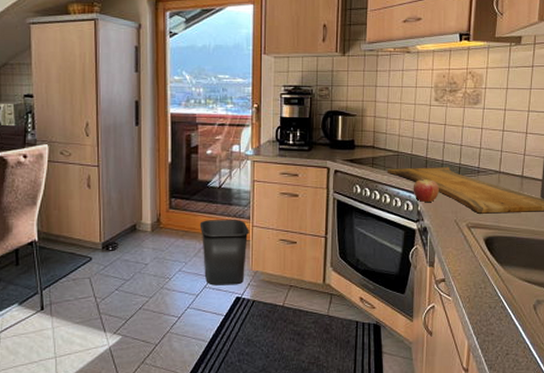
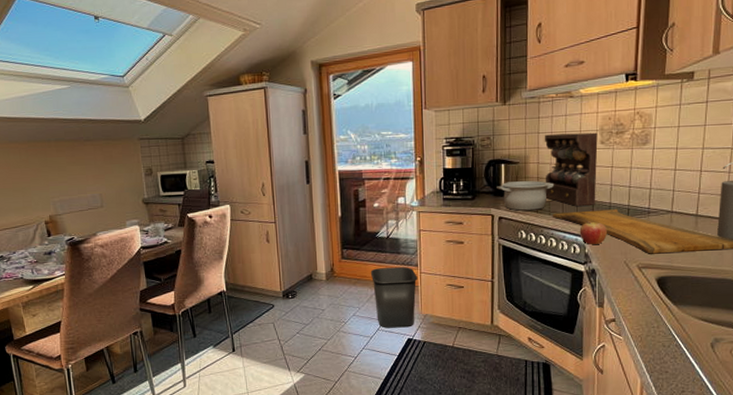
cooking pot: none [333,134,390,165] -> present [496,181,555,211]
spice rack: none [381,88,432,163] -> present [544,132,598,207]

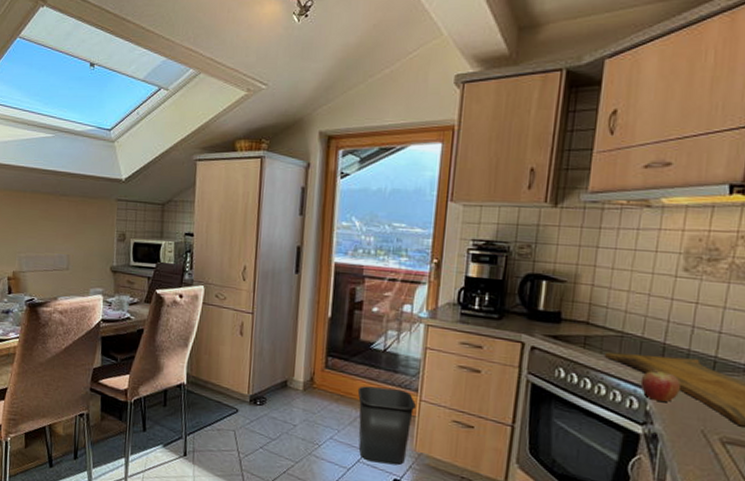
cooking pot: present [496,181,555,211] -> none [532,303,613,345]
spice rack: present [544,132,598,207] -> none [597,250,681,350]

